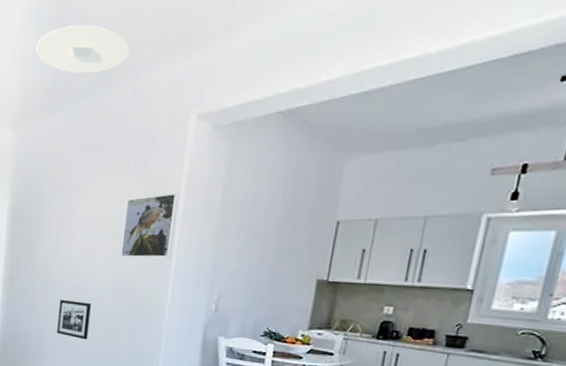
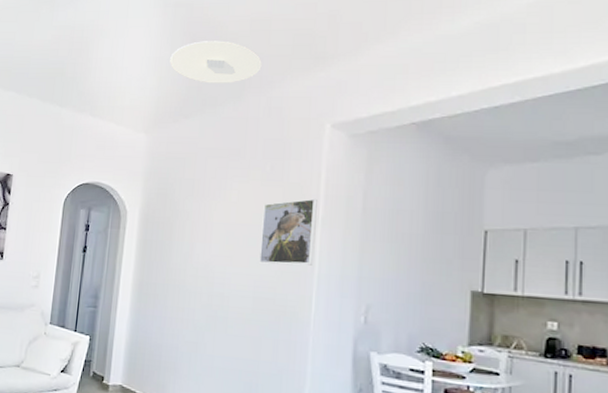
picture frame: present [57,299,91,340] -> none [191,307,229,353]

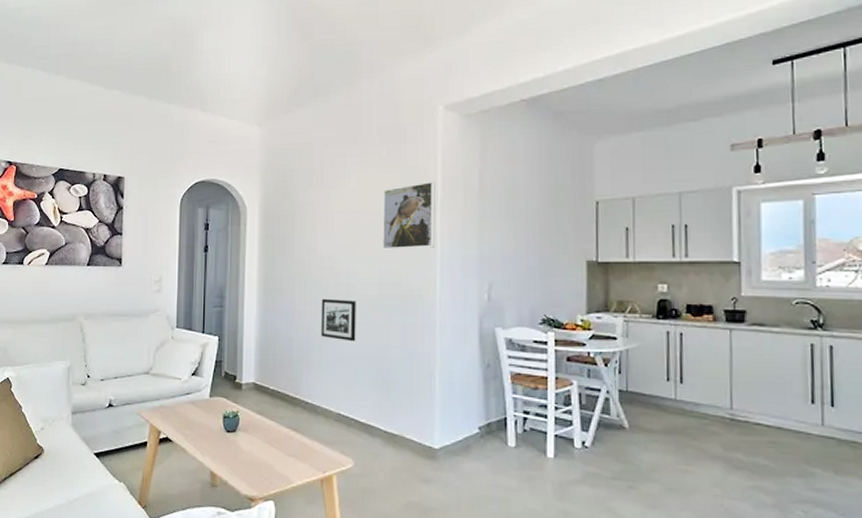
ceiling light: present [170,41,262,83] -> none [278,26,371,71]
picture frame: none [191,307,229,353] -> present [321,298,356,342]

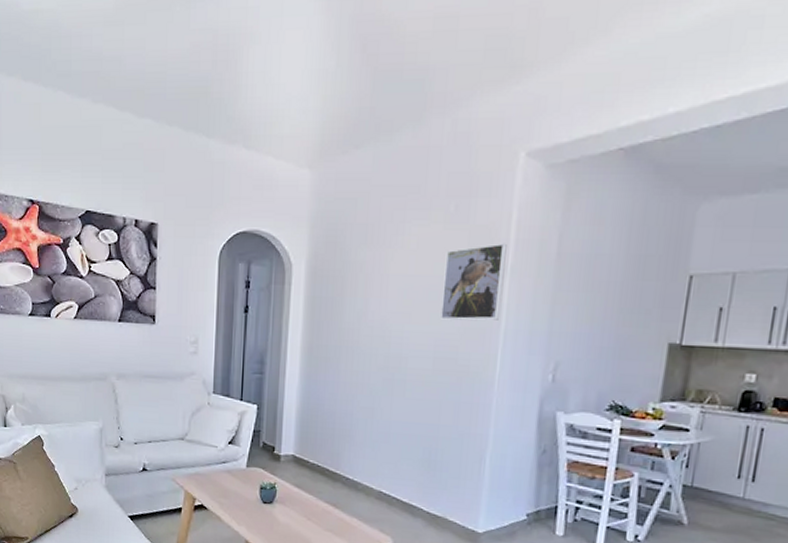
picture frame: present [321,298,356,342] -> none [367,370,407,418]

